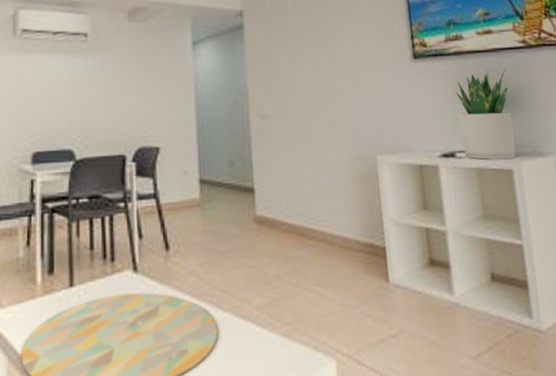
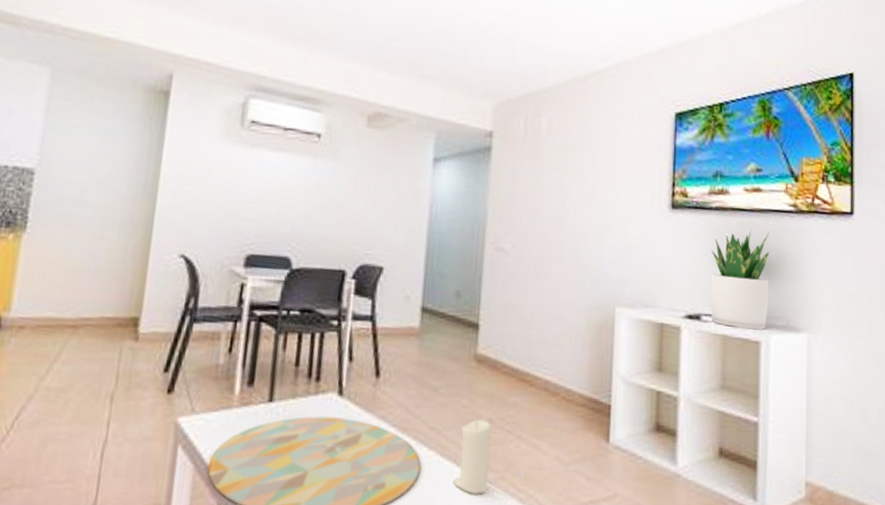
candle: none [250,276,283,349] -> present [453,419,492,495]

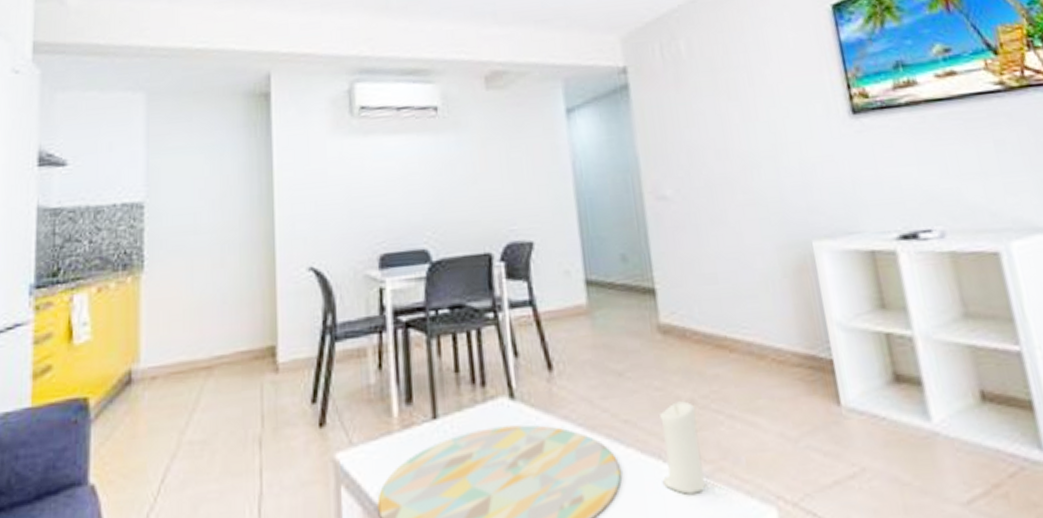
planter: present [710,230,770,330] -> none [912,119,1002,241]

